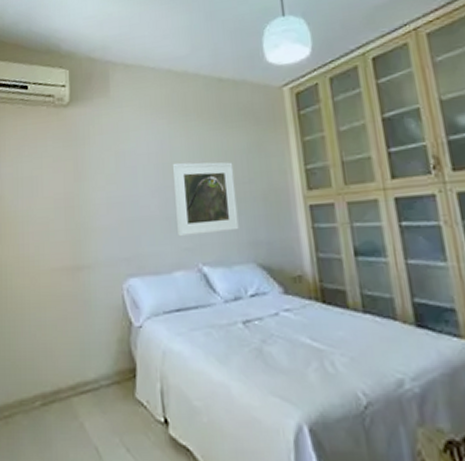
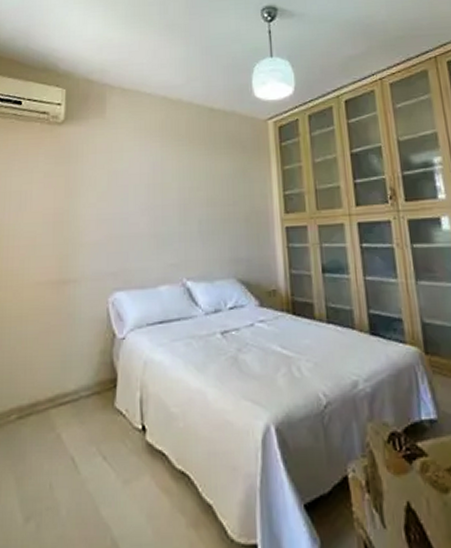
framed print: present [172,162,239,237] -> none [162,184,222,254]

